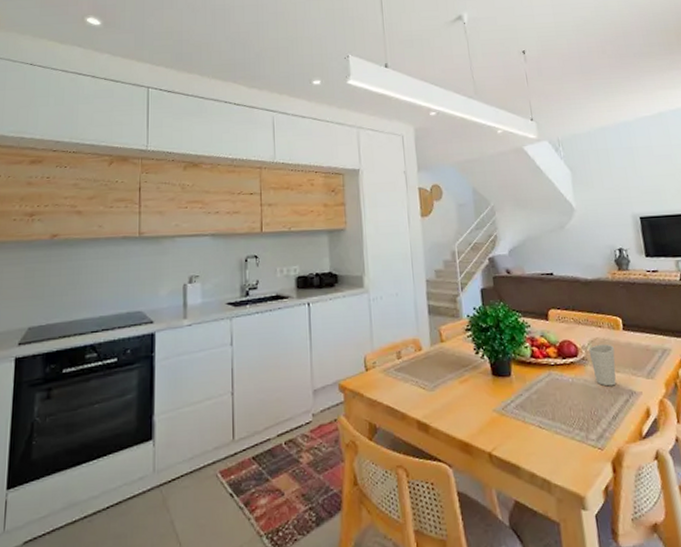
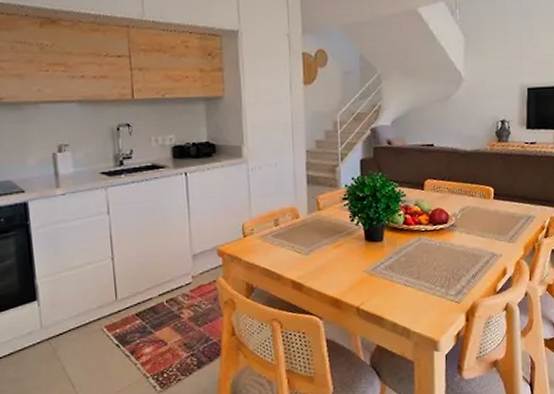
cup: present [588,344,617,386] -> none [458,211,482,250]

